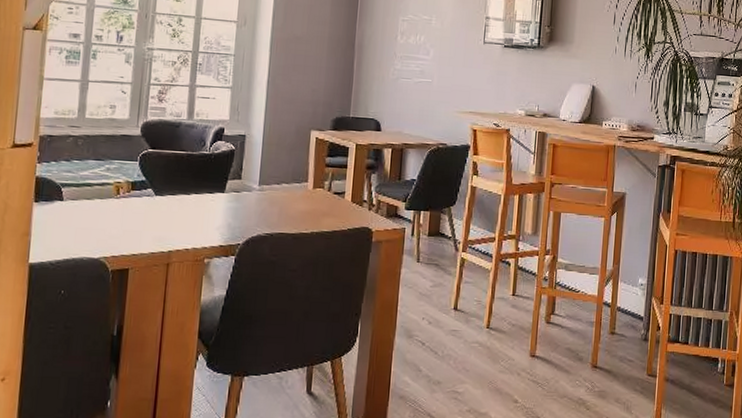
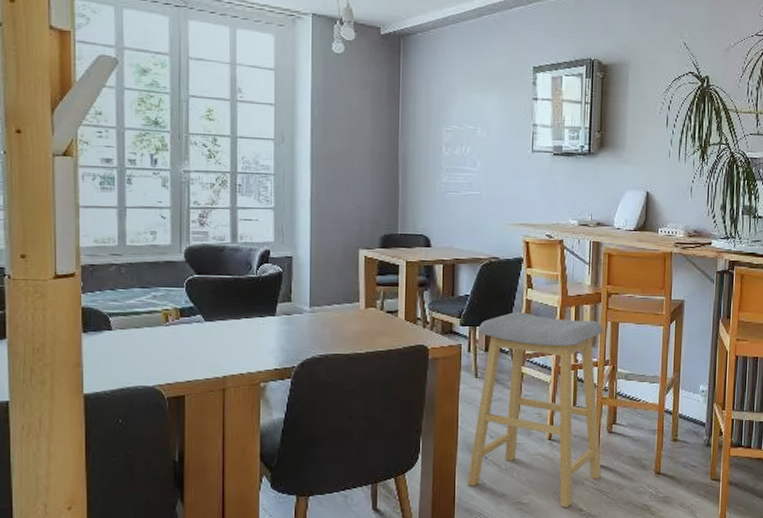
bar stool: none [403,197,546,399] -> present [467,311,604,508]

